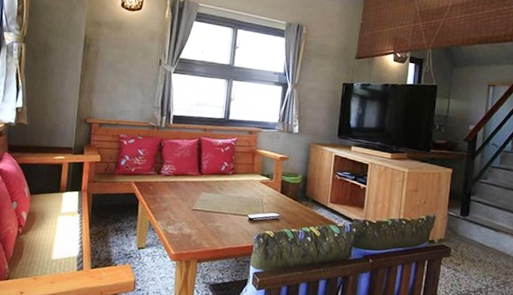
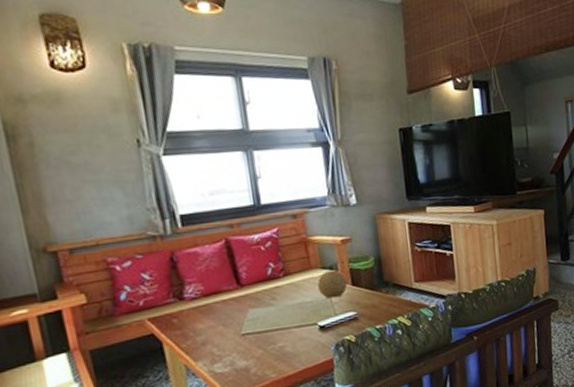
decorative ball: none [255,178,277,200] -> present [317,270,347,299]

